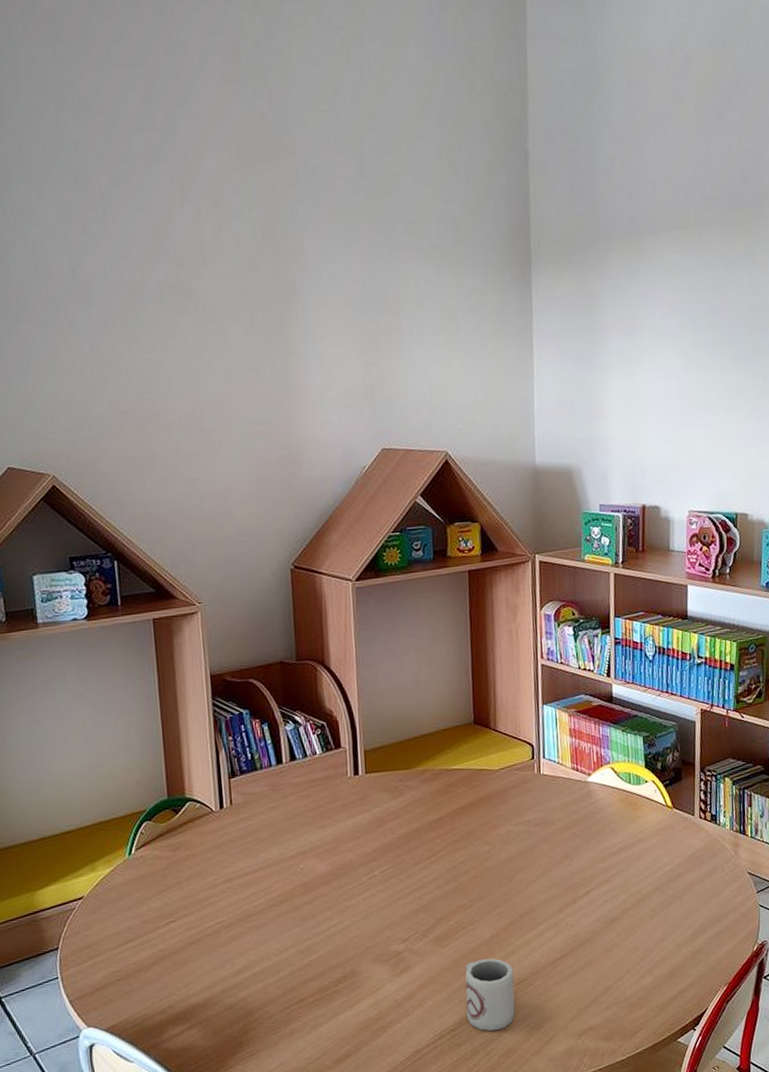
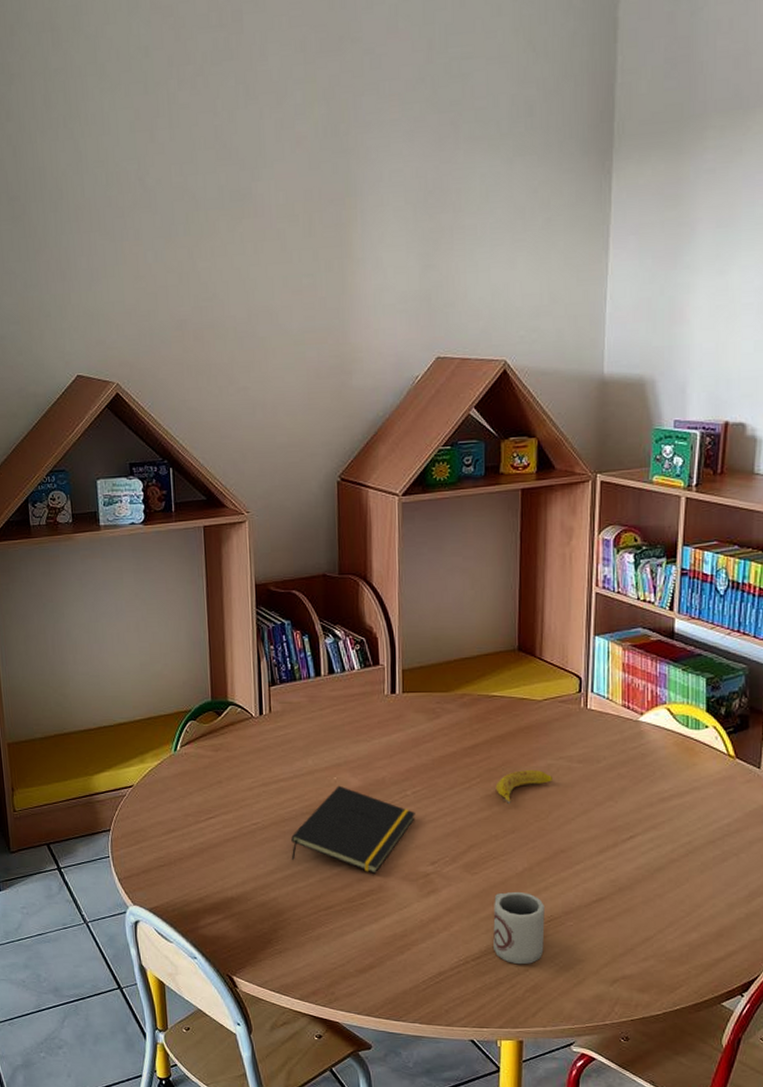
notepad: none [258,873,384,959] -> present [291,785,415,874]
banana: none [460,837,513,873] -> present [495,770,552,804]

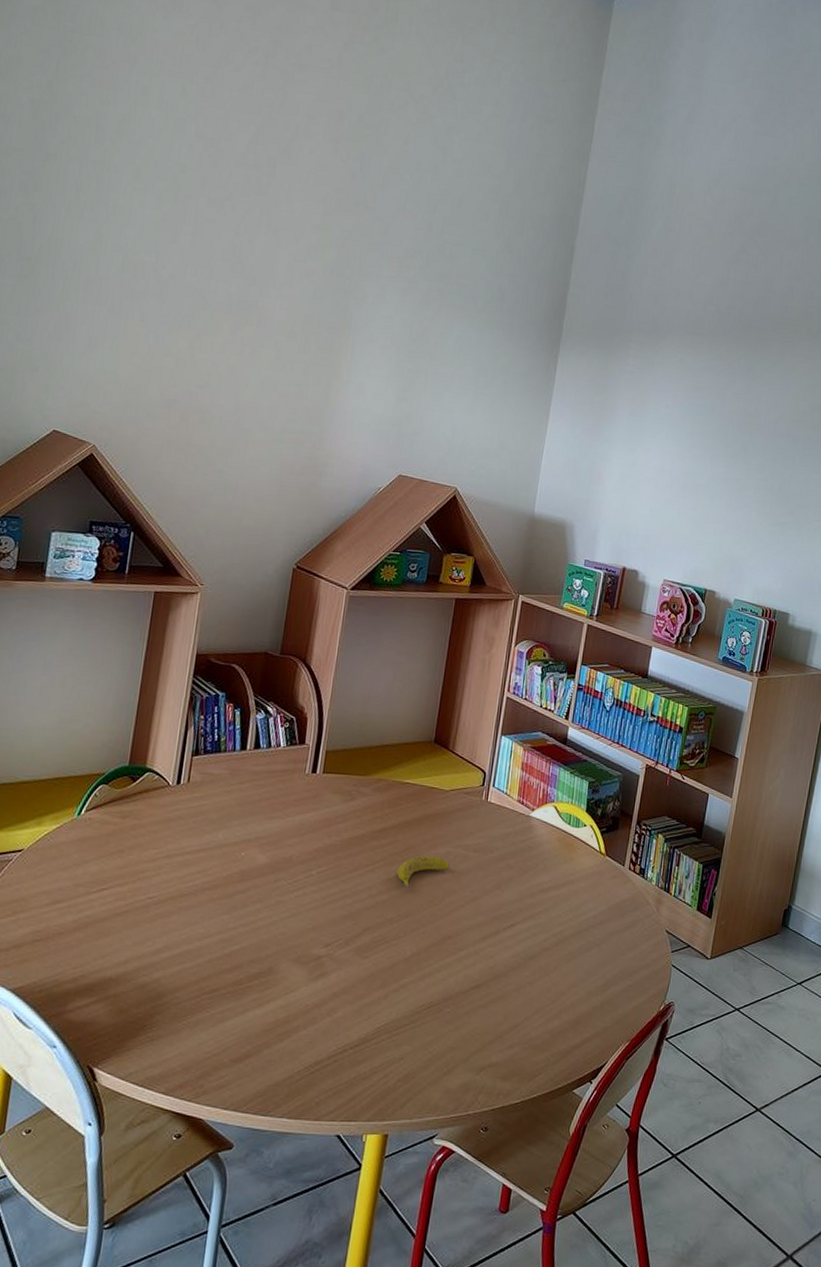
notepad: present [291,785,415,874] -> none [182,861,317,955]
cup: present [493,891,545,965] -> none [373,976,427,1053]

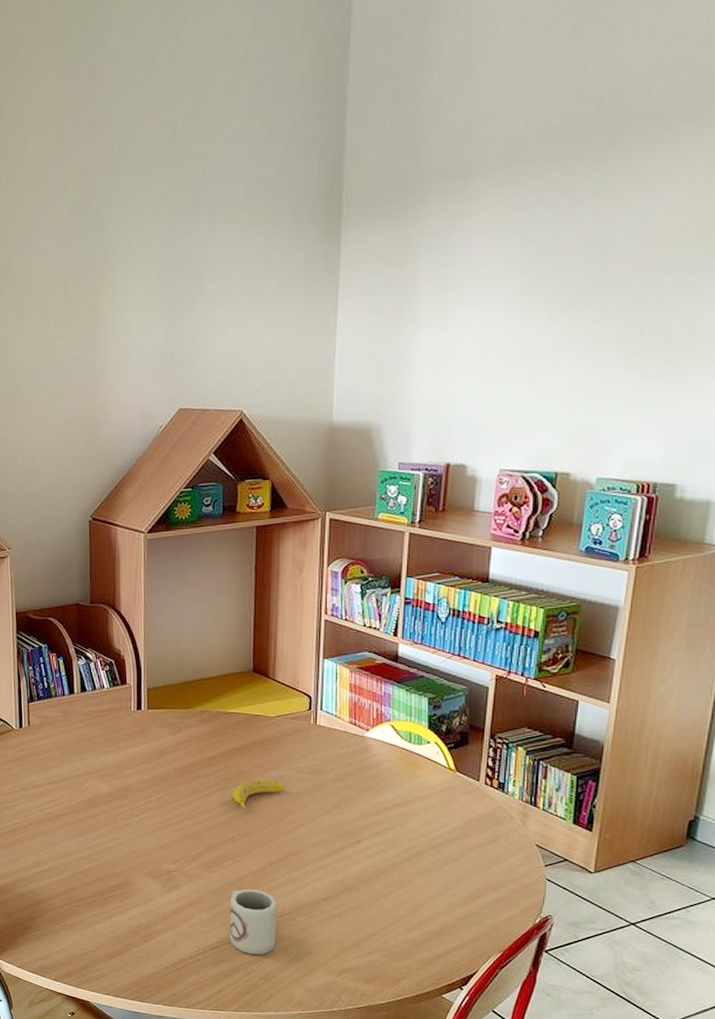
cup: none [373,976,427,1053] -> present [229,888,277,955]

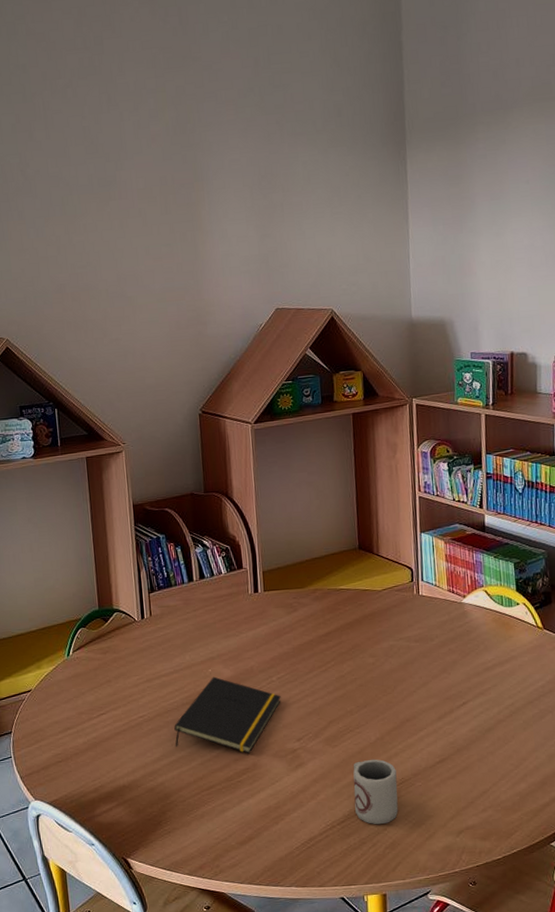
notepad: none [47,791,159,870] -> present [174,676,281,753]
banana: present [232,780,284,810] -> none [347,651,395,682]

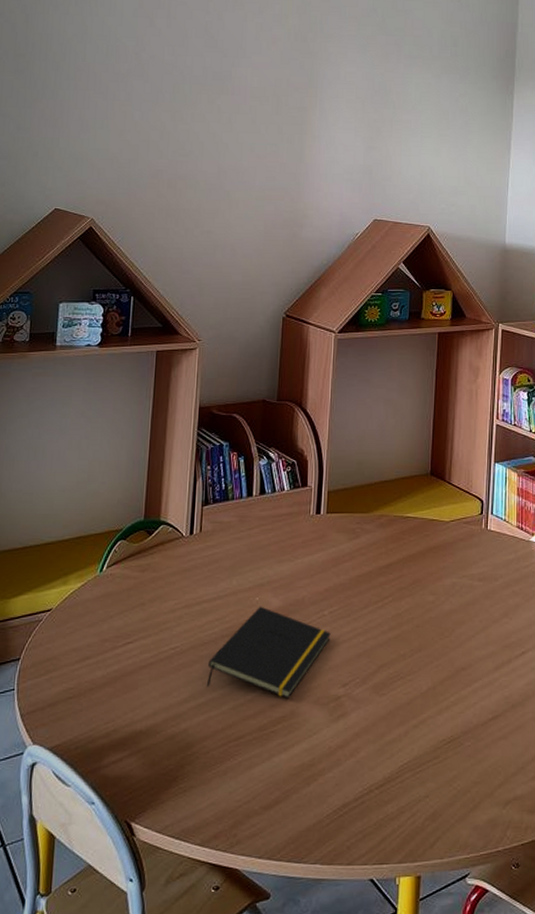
cup: present [353,759,399,825] -> none [397,712,445,791]

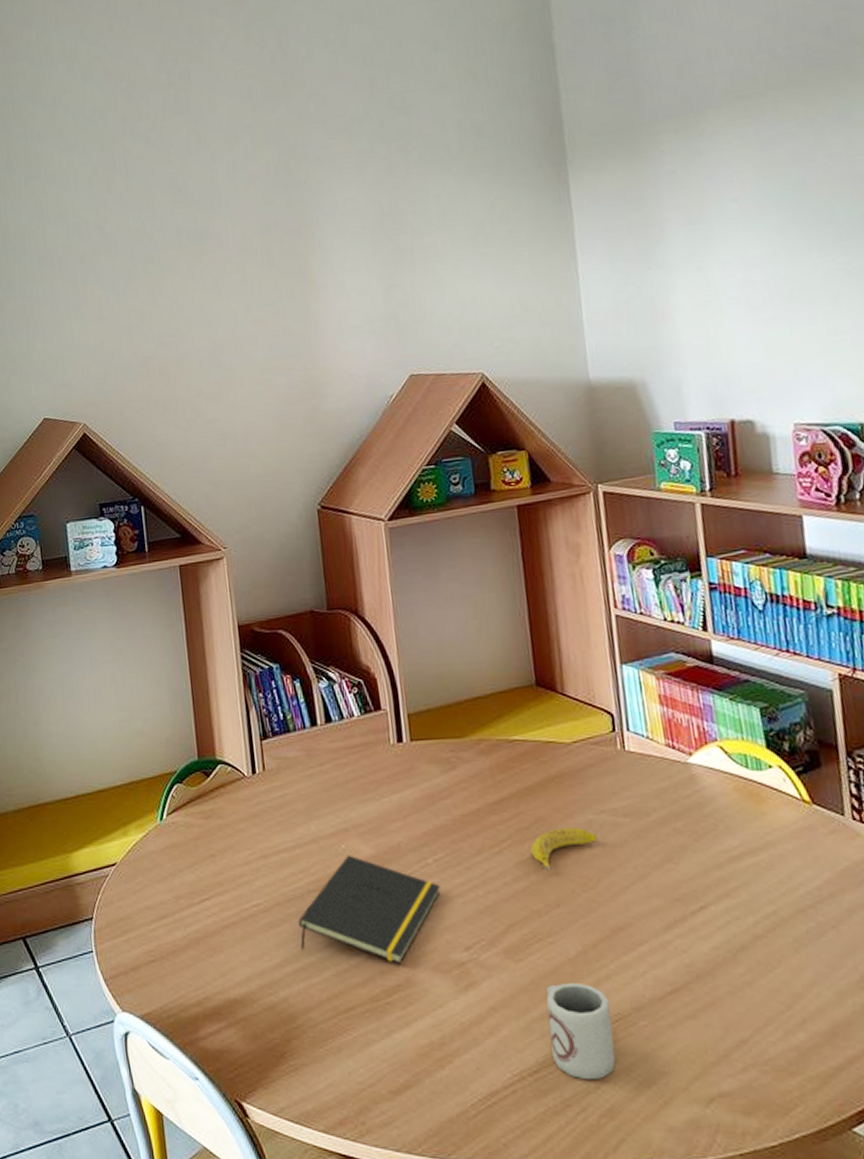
cup: none [397,712,445,791] -> present [545,982,616,1080]
banana: none [405,589,456,622] -> present [530,828,596,871]

